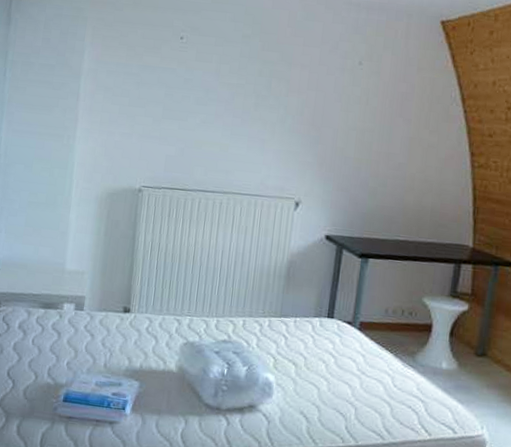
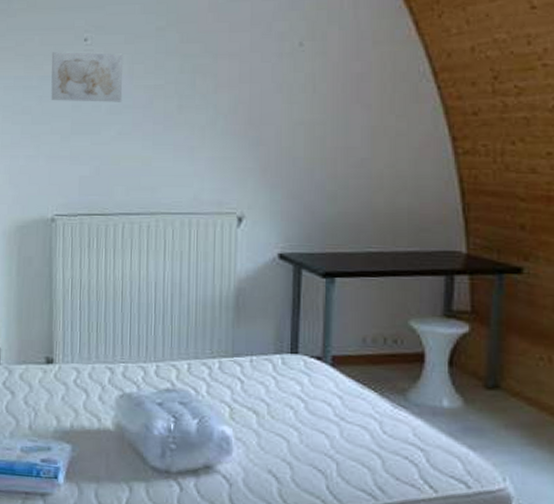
wall art: none [147,44,212,95] -> present [51,51,123,102]

